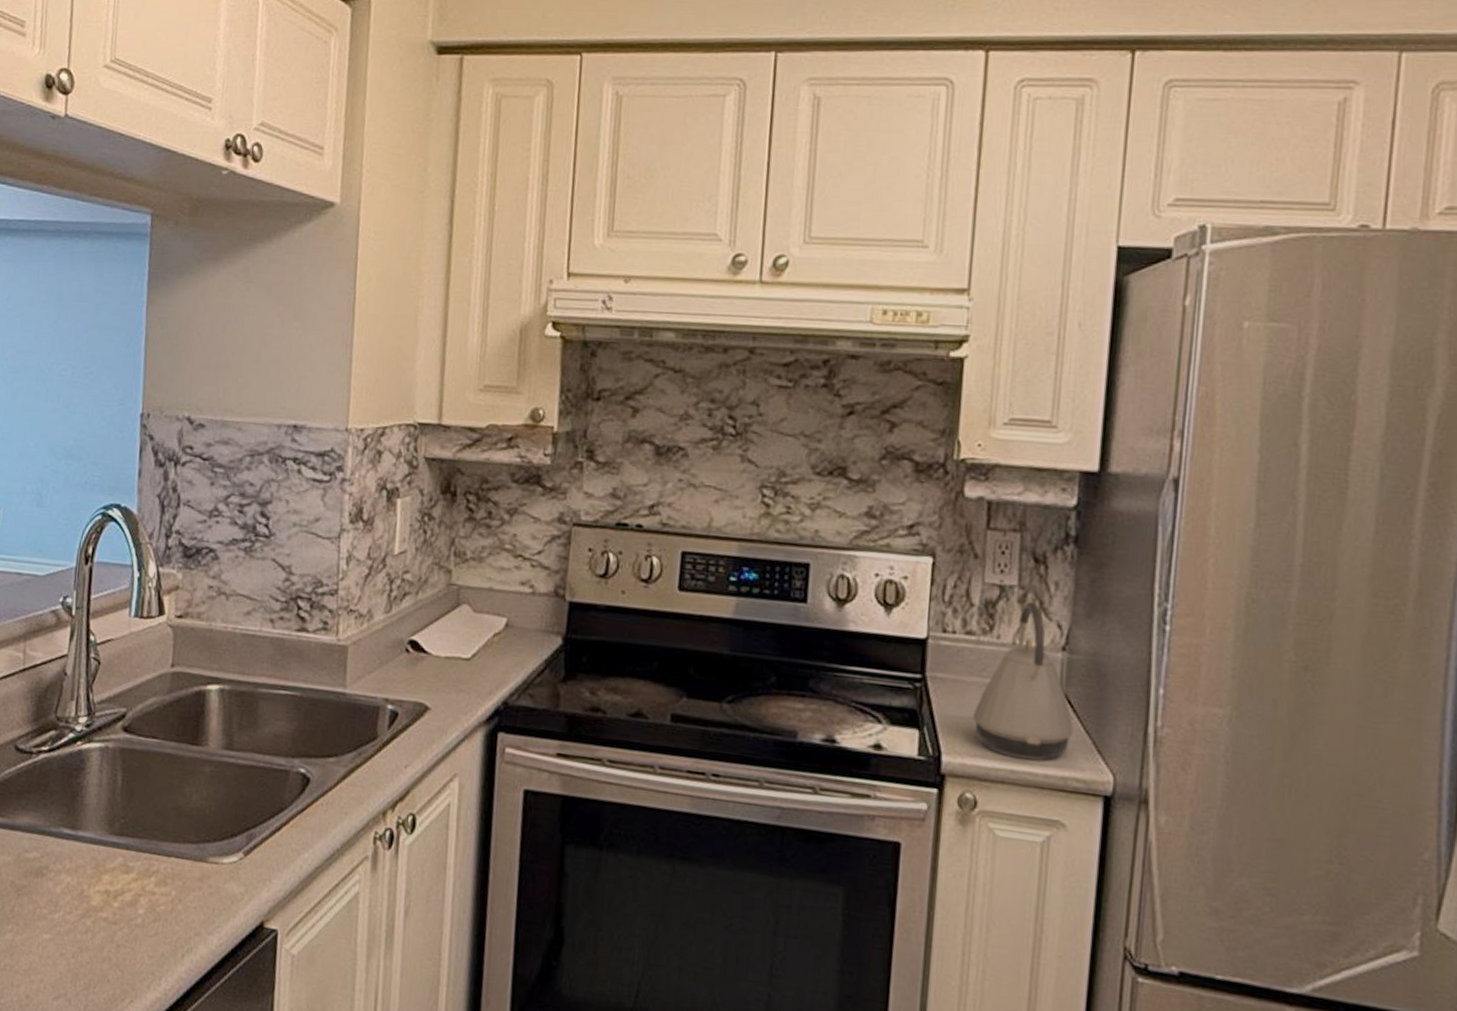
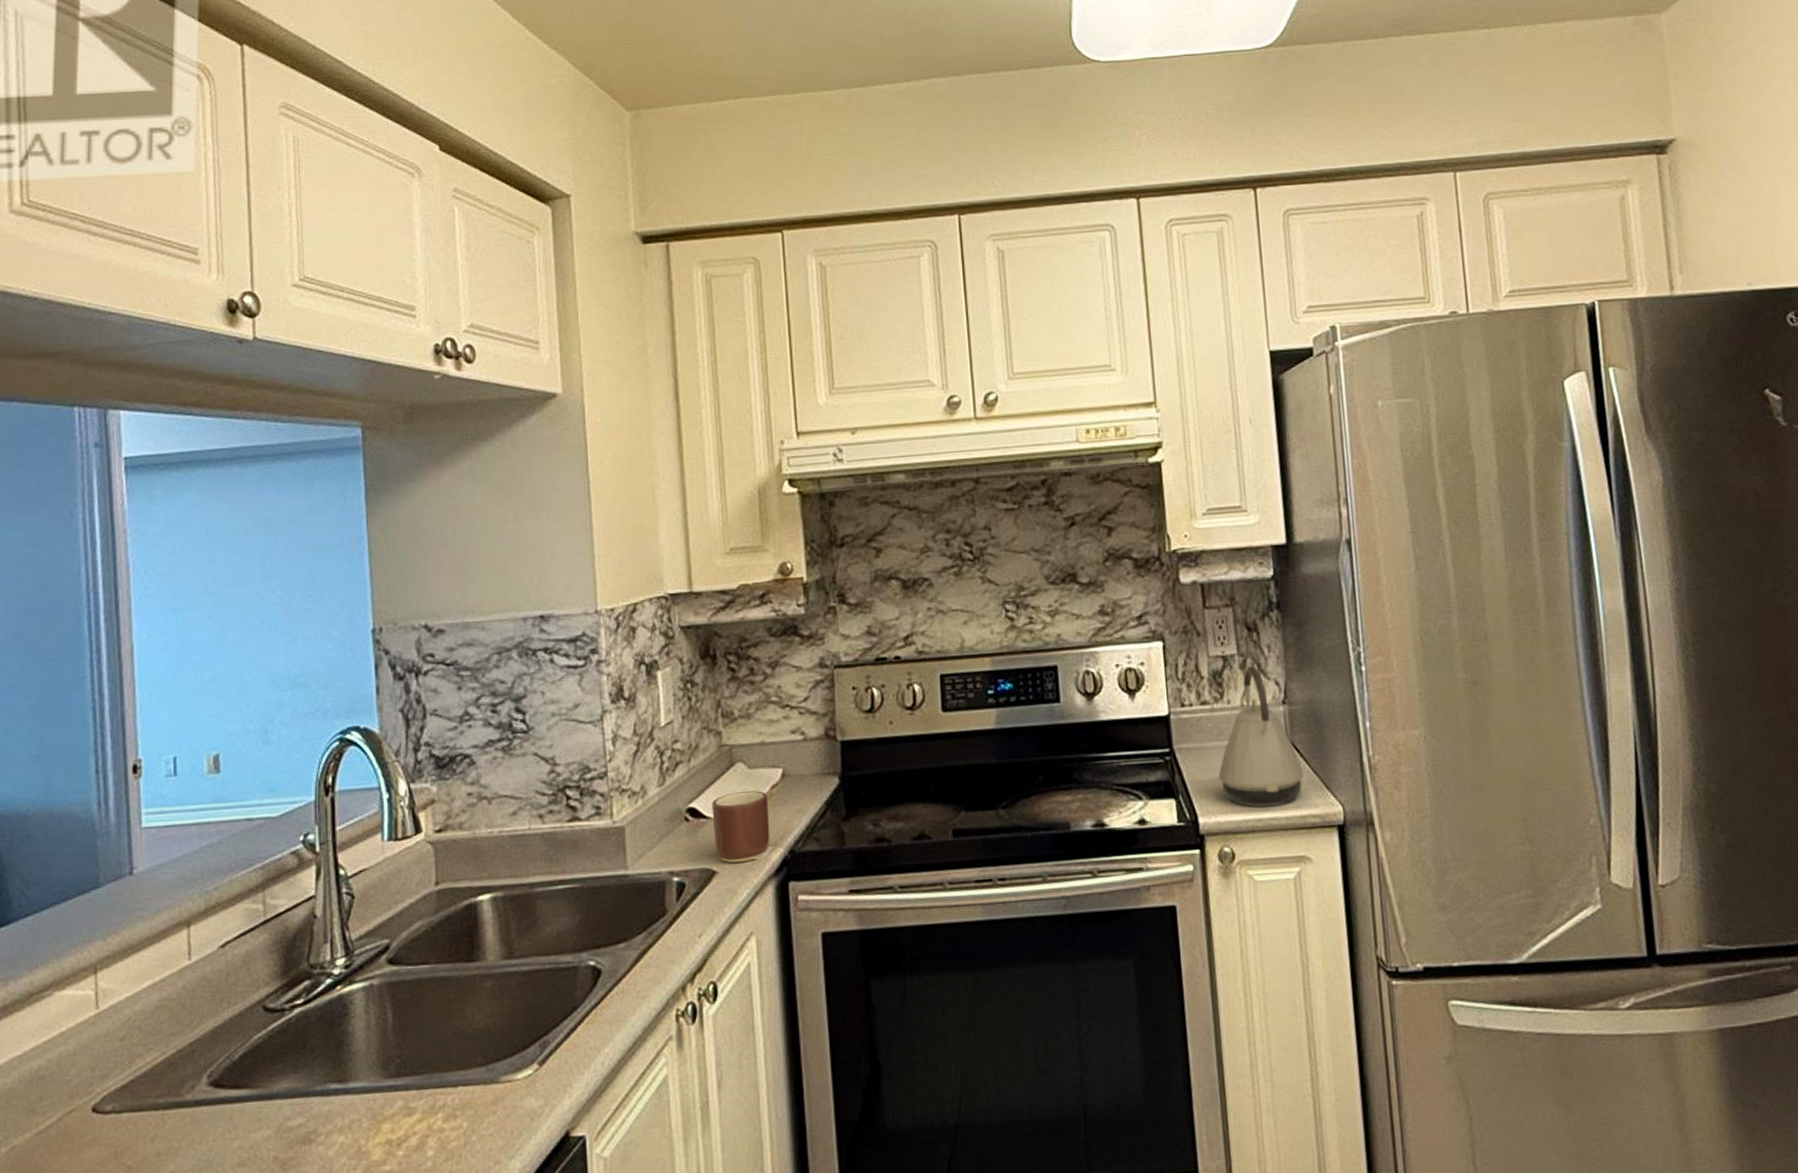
mug: none [431,633,489,704] -> present [712,791,770,864]

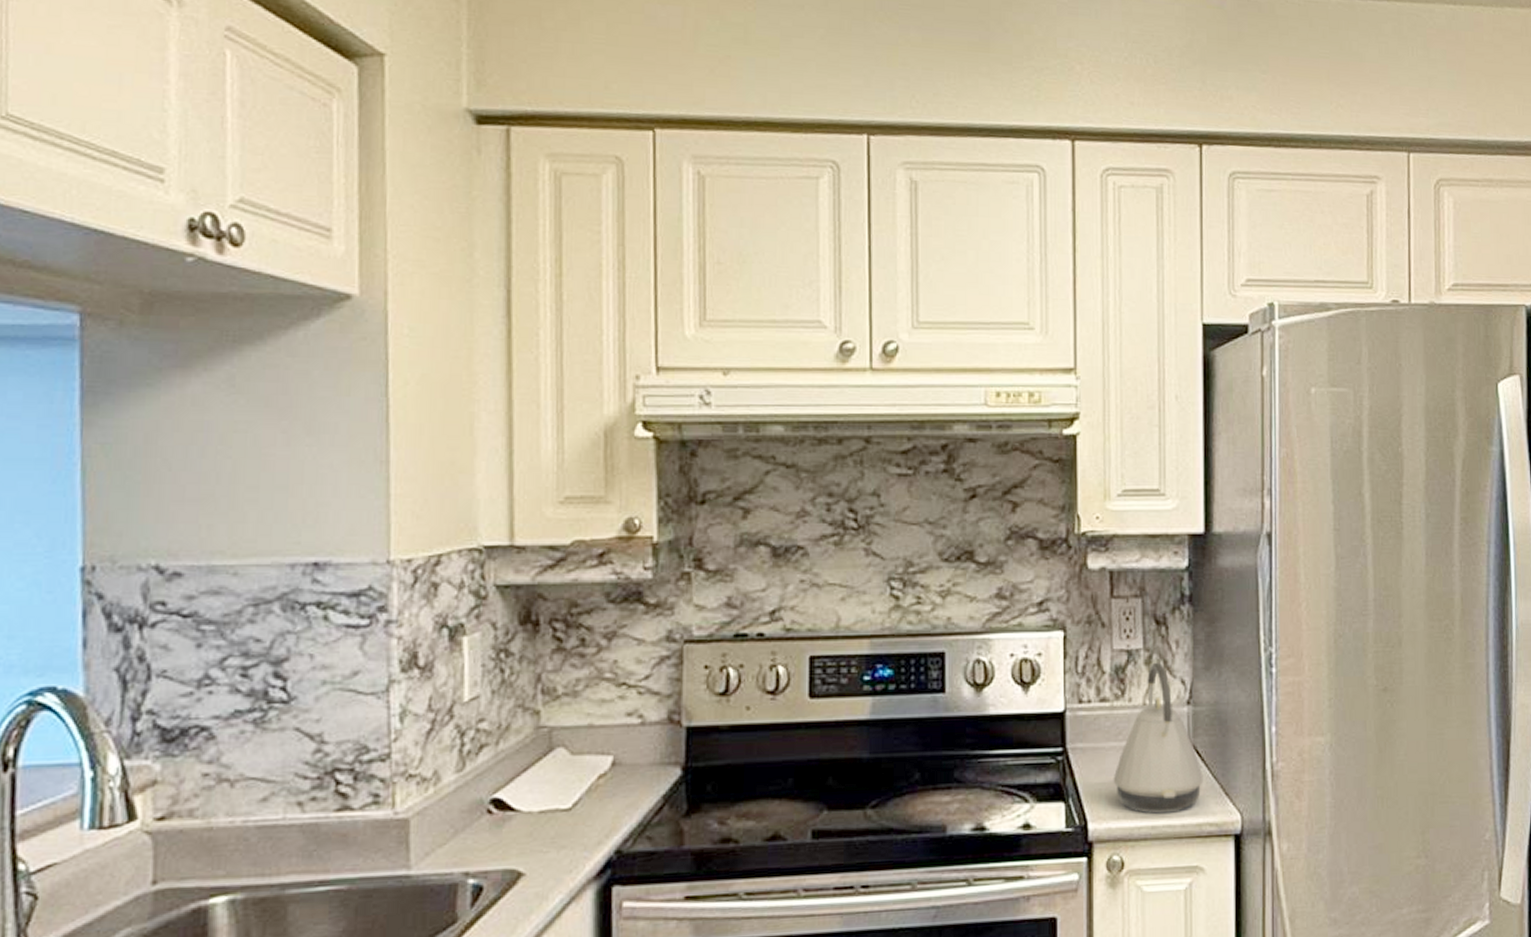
mug: present [712,791,770,864] -> none [522,781,594,864]

